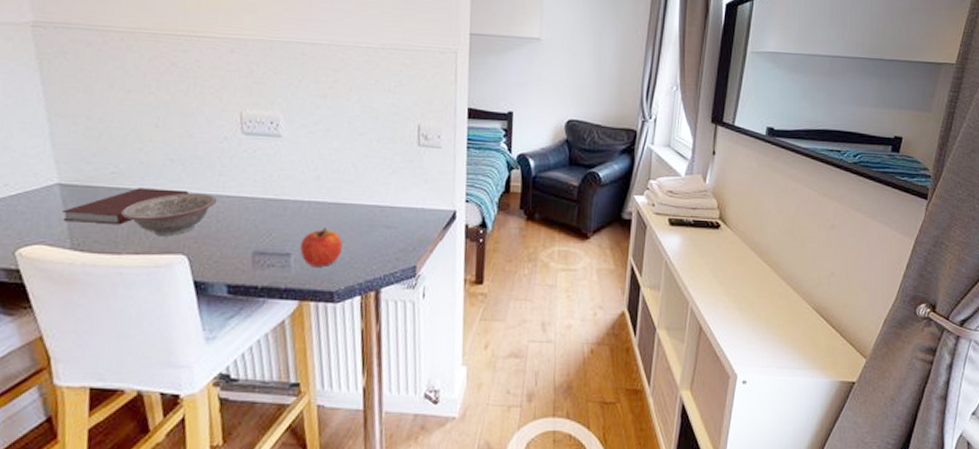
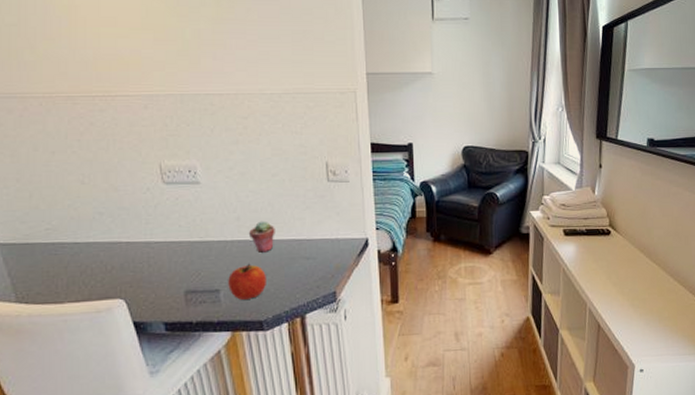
notebook: present [62,188,188,225] -> none [4,240,119,278]
decorative bowl: present [121,193,218,236] -> none [59,241,147,284]
potted succulent: none [327,182,357,217] -> present [248,221,275,253]

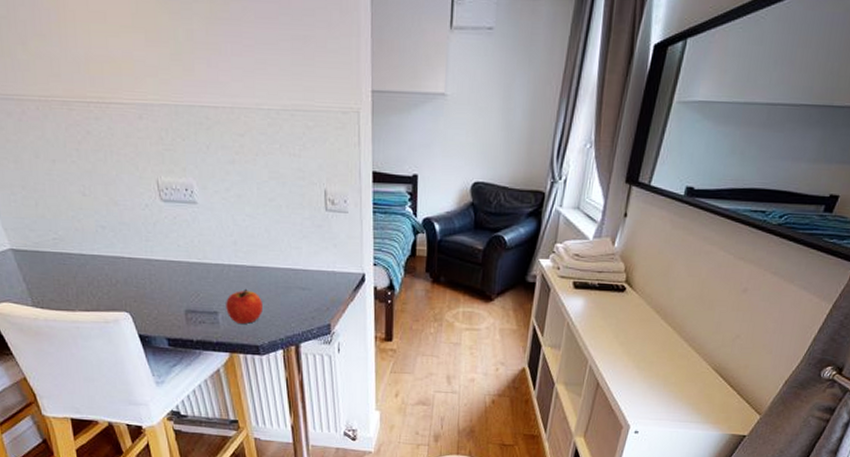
potted succulent: present [248,221,275,253] -> none [245,247,272,279]

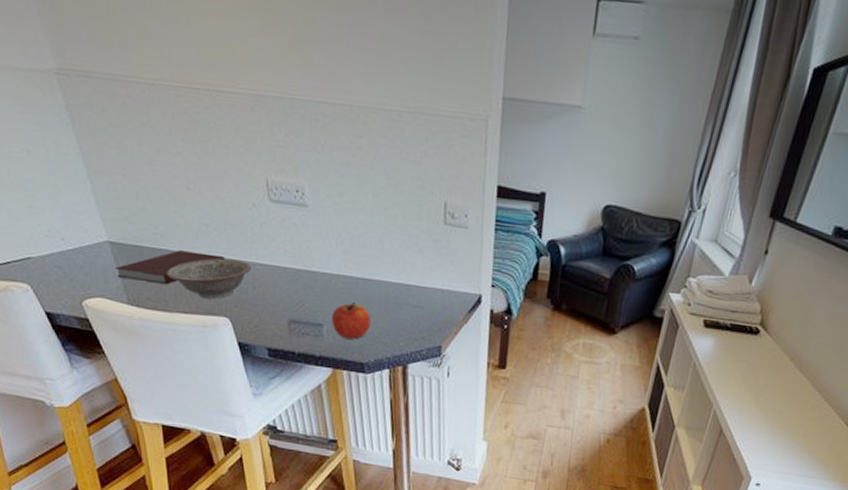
notebook: none [19,252,122,286] -> present [115,250,225,285]
decorative bowl: none [68,257,148,296] -> present [167,258,252,299]

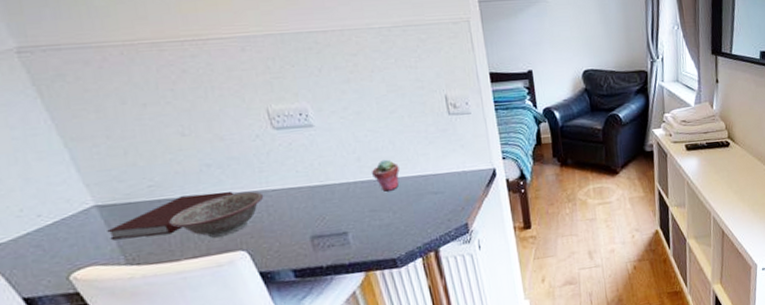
apple: present [332,301,371,339] -> none [355,202,396,240]
potted succulent: none [355,258,384,293] -> present [371,159,400,192]

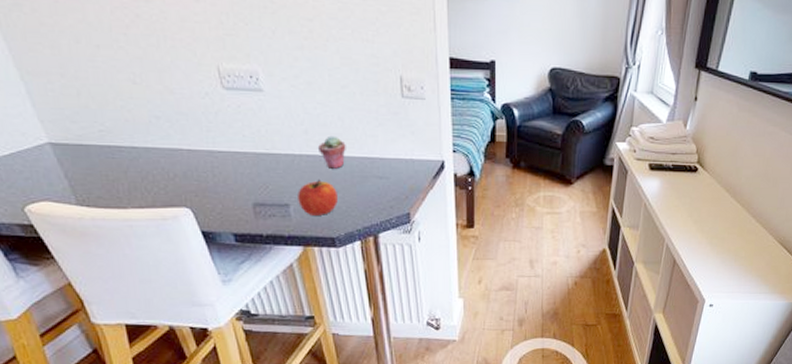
notebook: present [107,191,233,240] -> none [60,145,180,181]
decorative bowl: present [169,191,264,238] -> none [118,149,210,191]
apple: none [355,202,396,240] -> present [298,179,338,215]

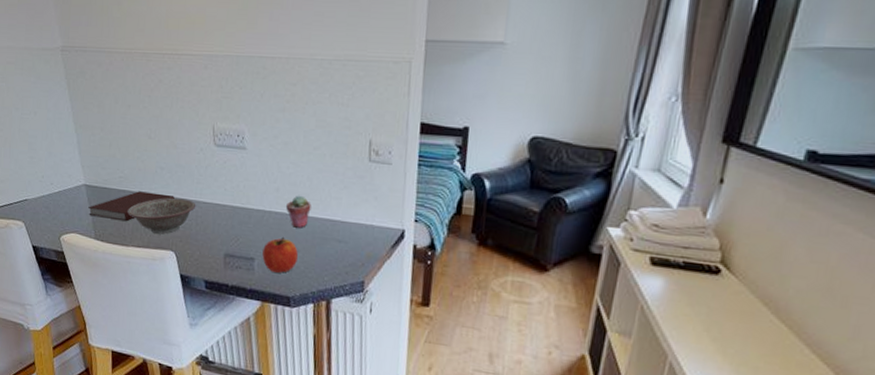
notebook: none [60,145,180,181] -> present [88,191,175,222]
decorative bowl: none [118,149,210,191] -> present [127,197,196,235]

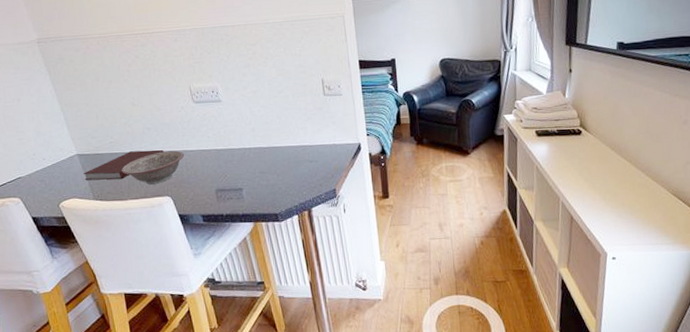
apple: present [262,236,298,273] -> none [248,166,279,196]
potted succulent: present [285,195,311,228] -> none [262,131,284,157]

